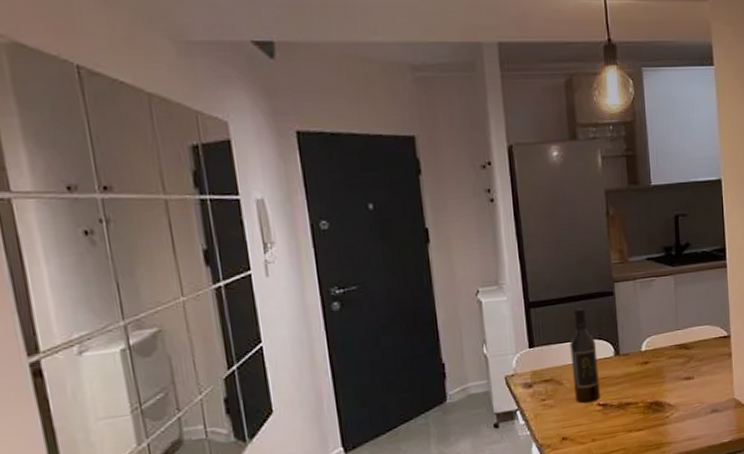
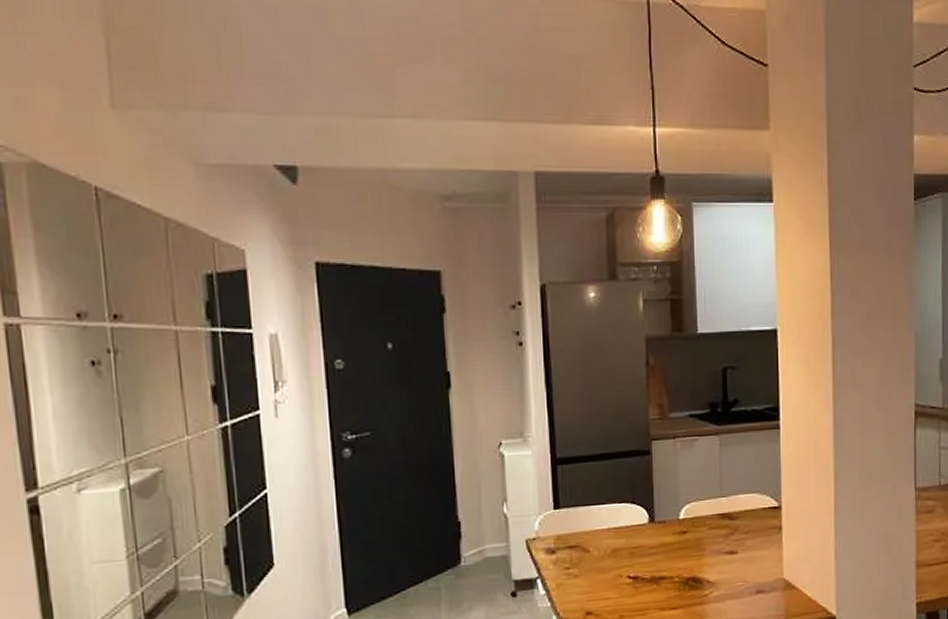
wine bottle: present [570,307,600,404] -> none [599,467,631,575]

